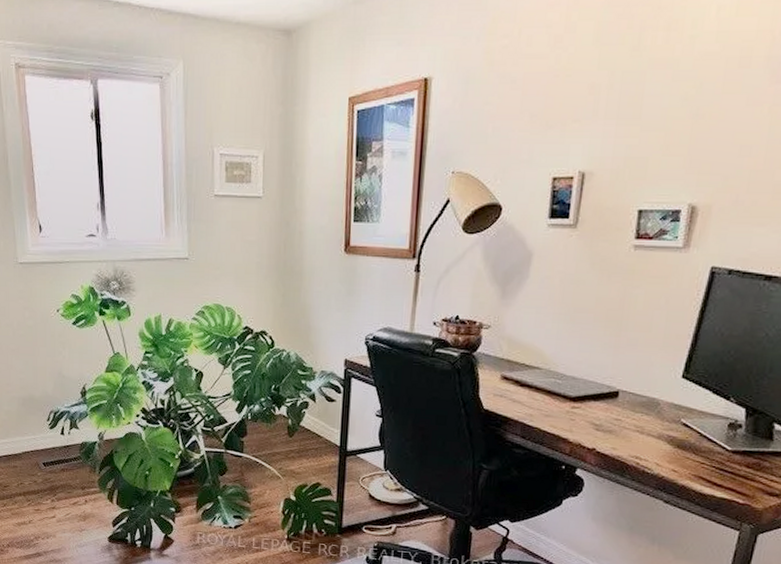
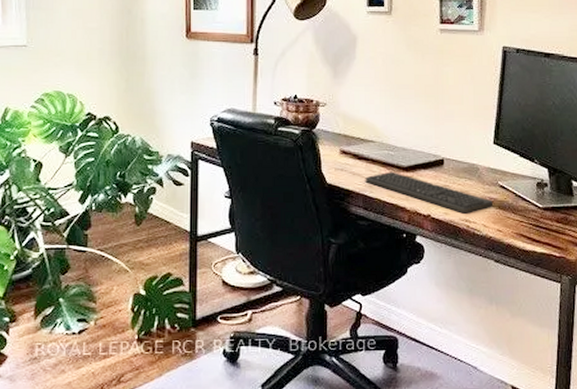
computer keyboard: none [525,400,672,450] -> present [365,171,494,214]

